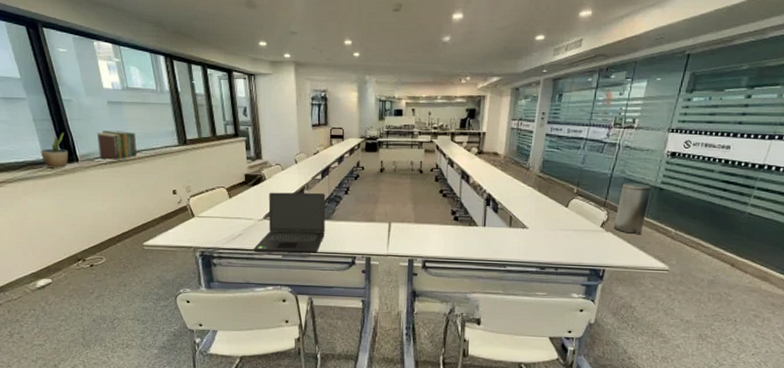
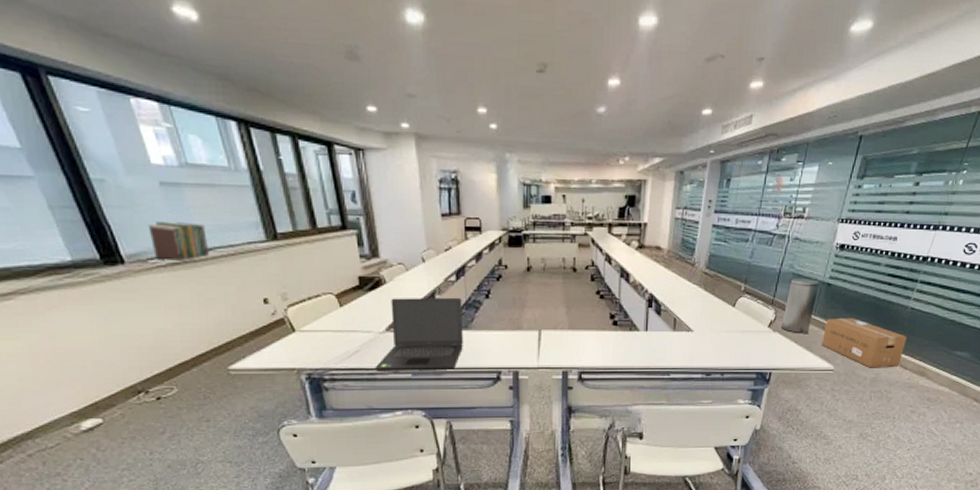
potted plant: present [40,133,68,169] -> none [65,225,109,274]
box: none [655,220,746,271] -> present [822,317,908,368]

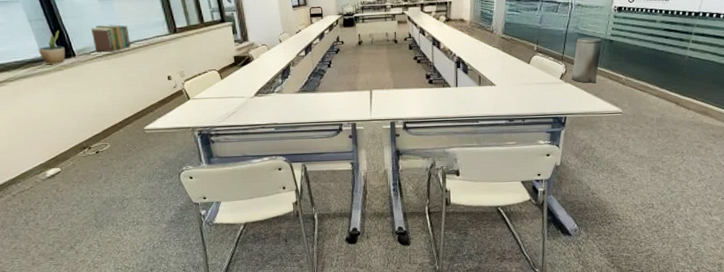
potted plant: none [65,225,109,274] -> present [38,30,66,65]
laptop: present [375,297,463,371] -> none [247,68,312,127]
box: present [822,317,908,368] -> none [609,67,688,110]

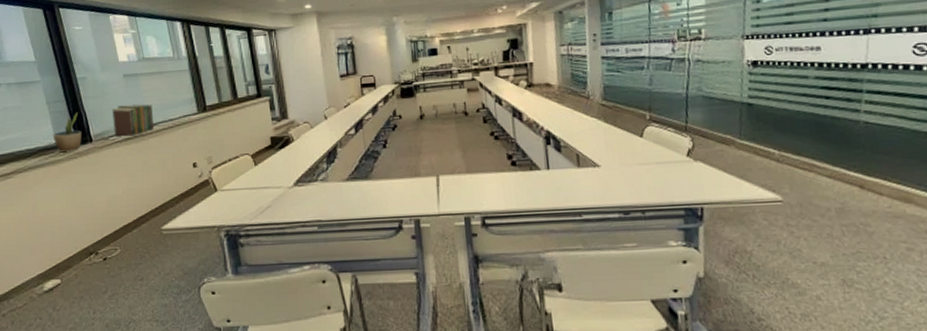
pedal bin: present [572,37,602,84] -> none [700,100,739,162]

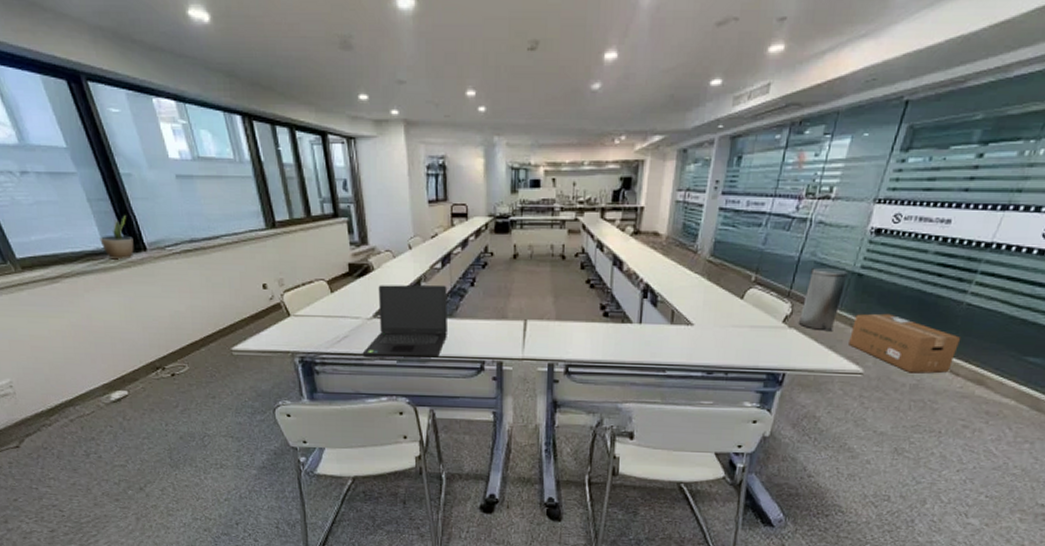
books: present [112,104,154,137] -> none [166,212,216,249]
laptop: none [284,149,364,225] -> present [362,284,447,358]
pedal bin: none [700,100,739,162] -> present [799,267,848,332]
box: none [757,138,871,197] -> present [849,313,961,374]

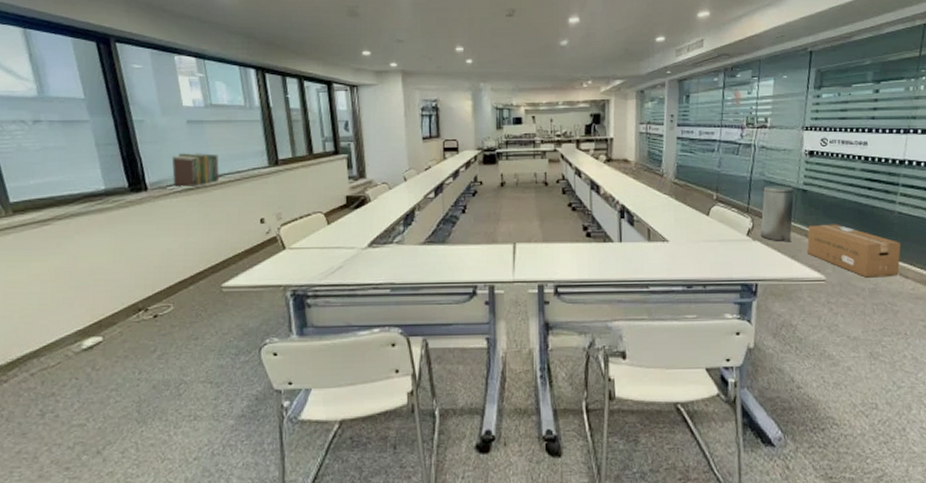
potted plant: present [99,215,134,260] -> none [101,158,136,200]
books: none [166,212,216,249] -> present [172,153,219,188]
laptop: present [362,284,447,358] -> none [355,213,440,287]

